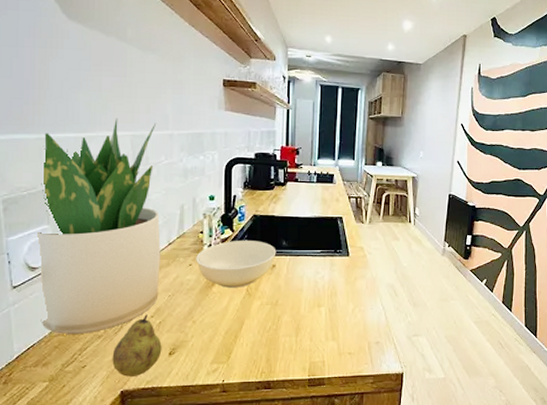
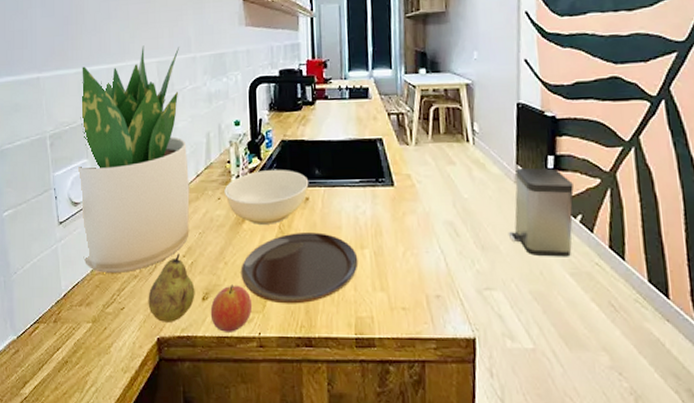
fruit: none [176,340,218,382] -> present [210,285,253,332]
plate: none [208,294,315,355] -> present [240,232,358,304]
pedal bin: none [434,244,483,310] -> present [508,167,574,257]

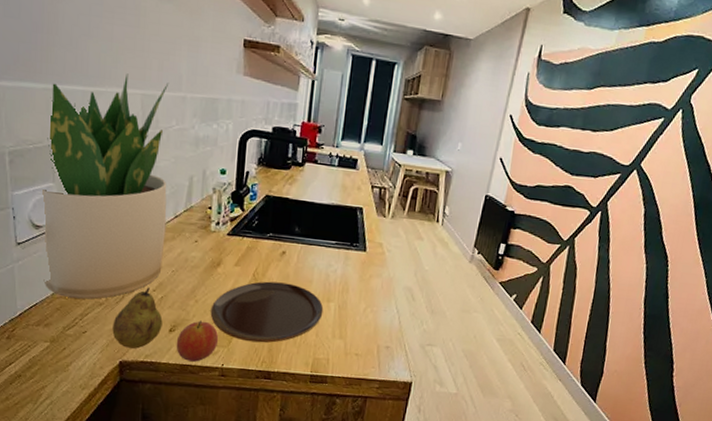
bowl: present [224,170,309,224] -> none [202,220,288,271]
pedal bin: present [508,167,574,257] -> none [455,250,516,326]

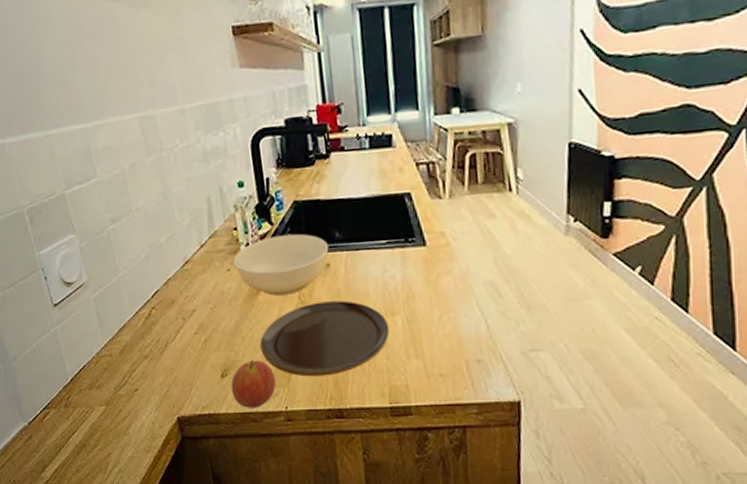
planter: present [42,73,170,299] -> none [51,97,199,355]
fruit: present [112,287,163,349] -> none [162,330,213,401]
bowl: none [202,220,288,271] -> present [233,234,329,296]

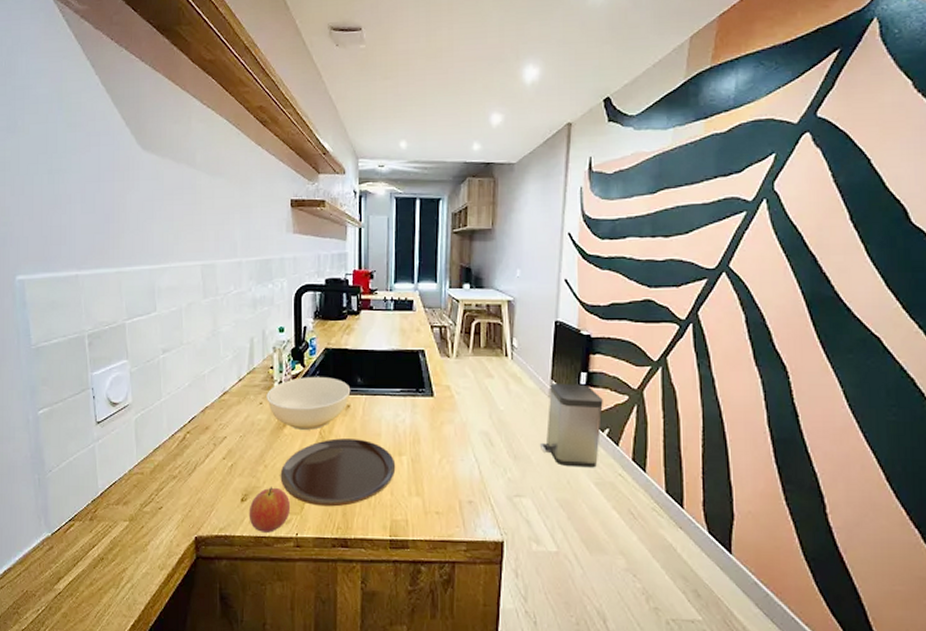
pedal bin: none [556,216,633,313] -> present [539,382,603,468]

